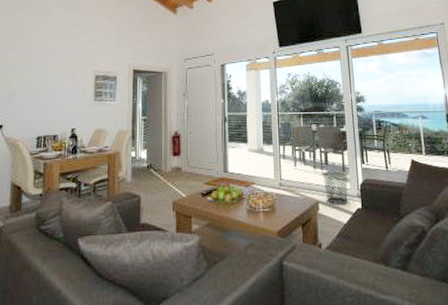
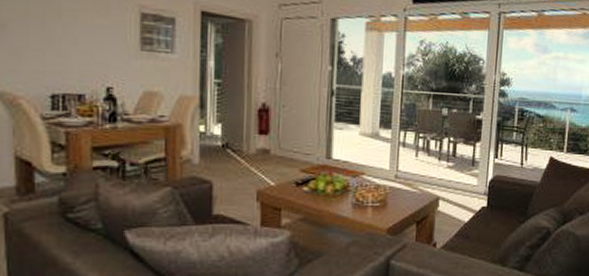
waste bin: present [323,171,348,205] -> none [447,164,477,202]

